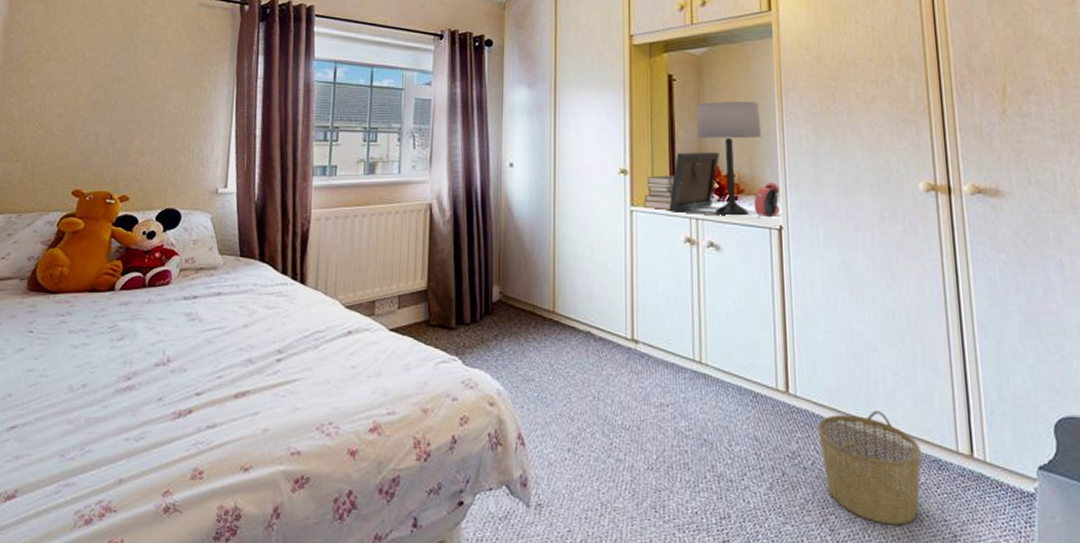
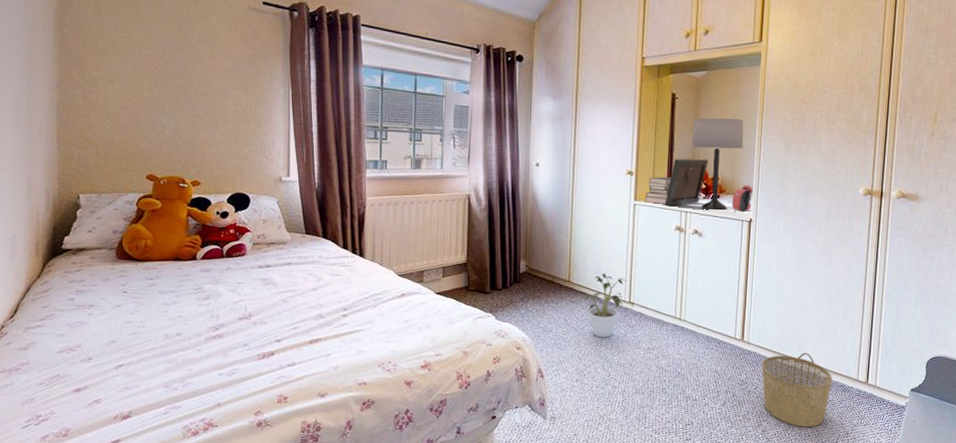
potted plant: none [574,301,627,389] -> present [584,273,626,338]

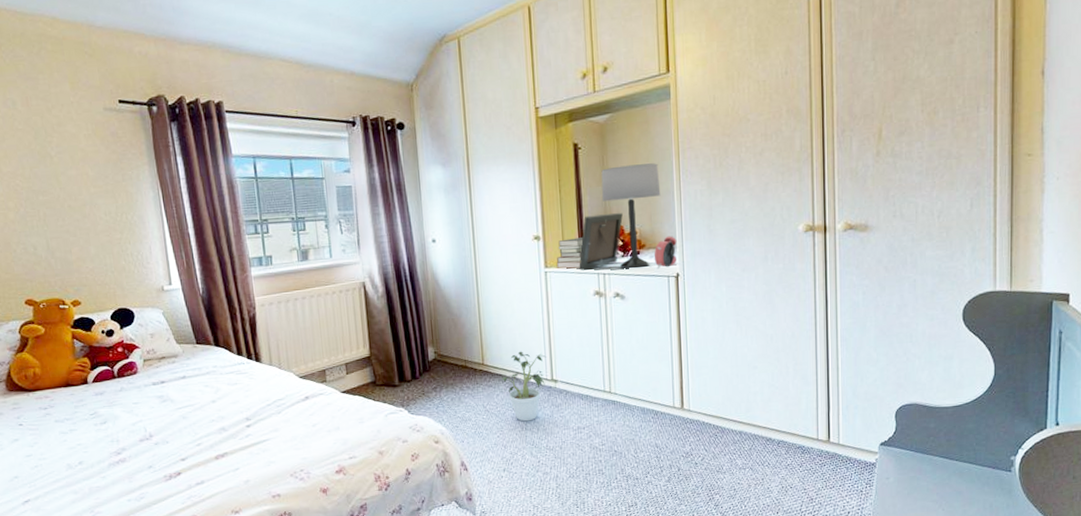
basket: present [761,352,833,428] -> none [706,414,789,497]

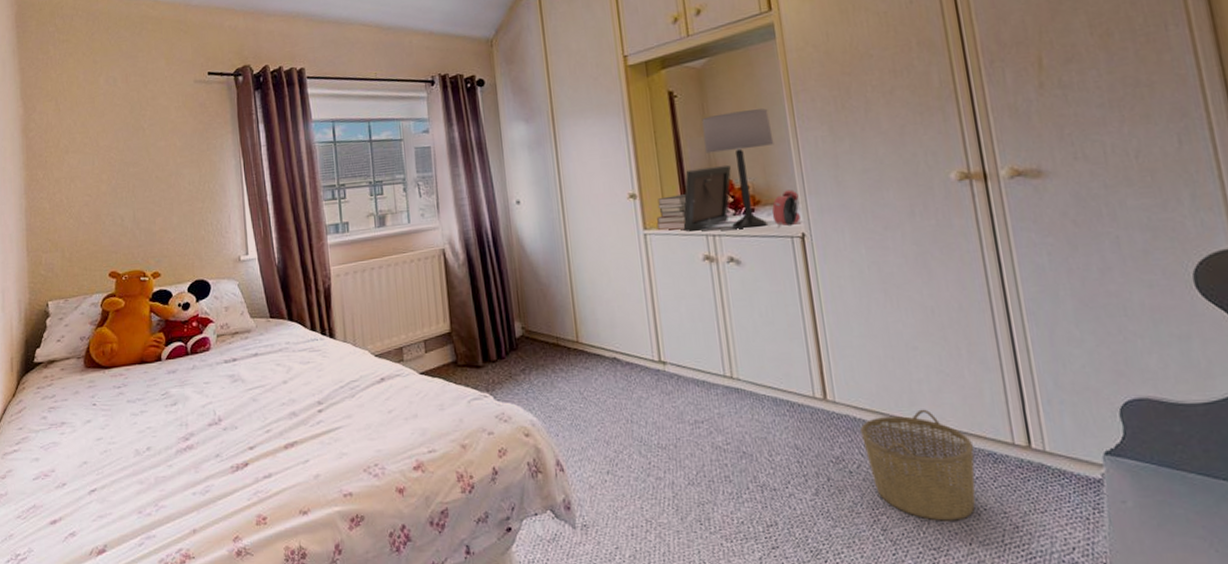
potted plant: present [502,351,546,422] -> none [600,326,652,412]
basket: none [706,414,789,497] -> present [859,409,976,521]

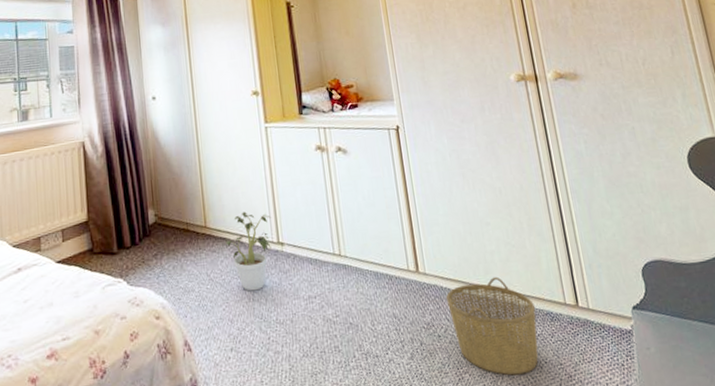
potted plant: none [600,326,652,412] -> present [226,211,272,291]
books: present [656,194,687,231] -> none [276,92,302,124]
picture frame: present [683,164,731,233] -> none [298,66,339,126]
table lamp: present [702,108,774,229] -> none [314,19,373,123]
alarm clock: present [771,189,801,229] -> none [372,88,395,122]

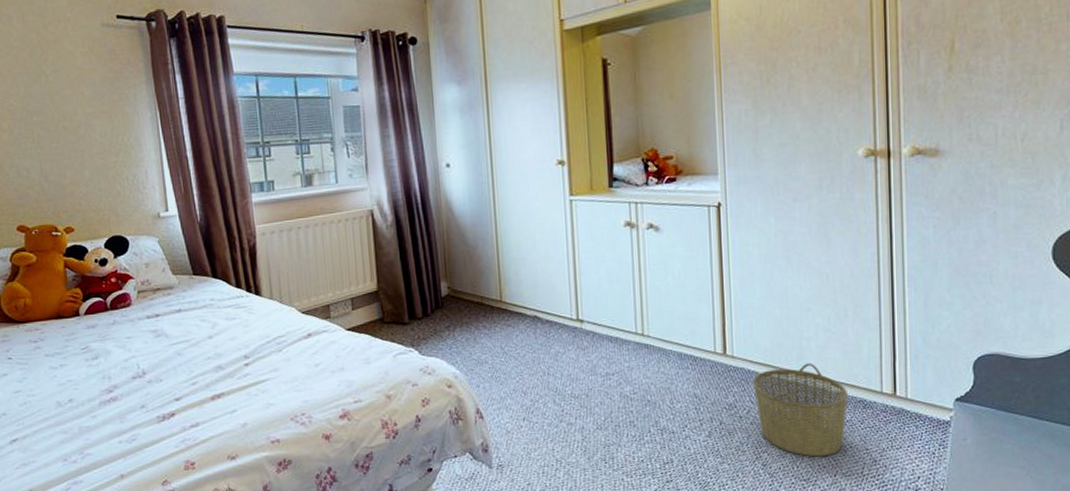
potted plant: present [226,211,272,291] -> none [522,287,571,366]

